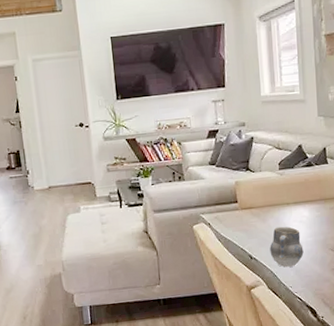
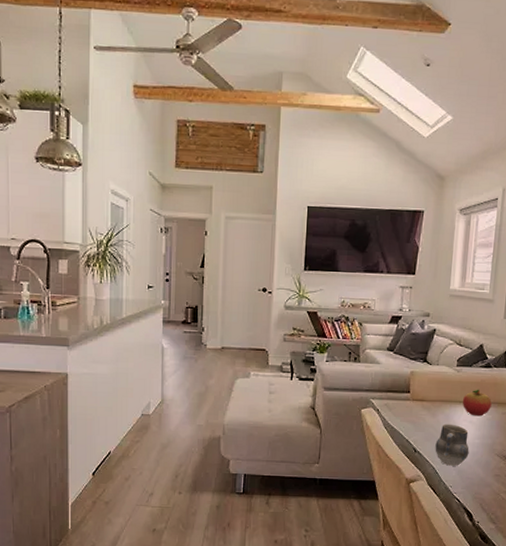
fruit: none [289,188,319,216] -> present [462,389,492,416]

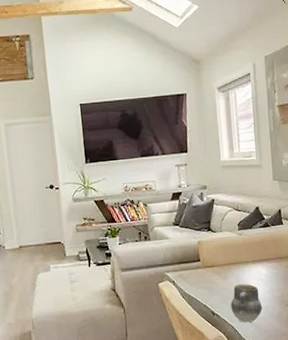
fruit: present [462,389,492,416] -> none [248,247,275,273]

